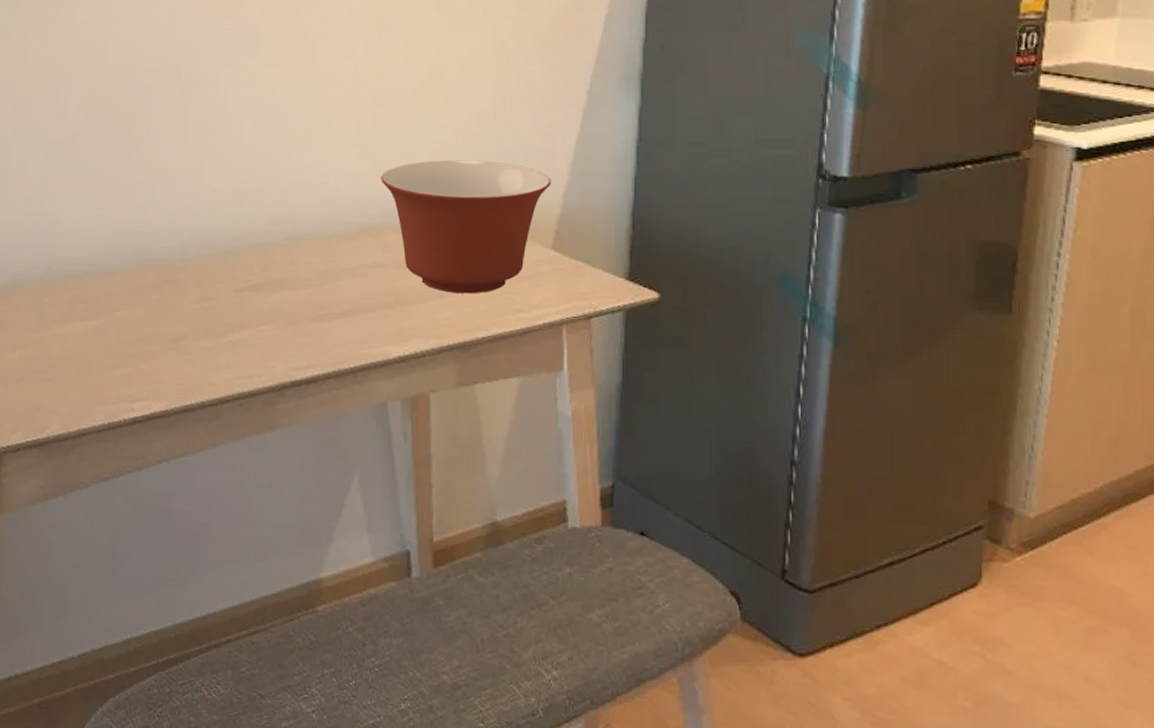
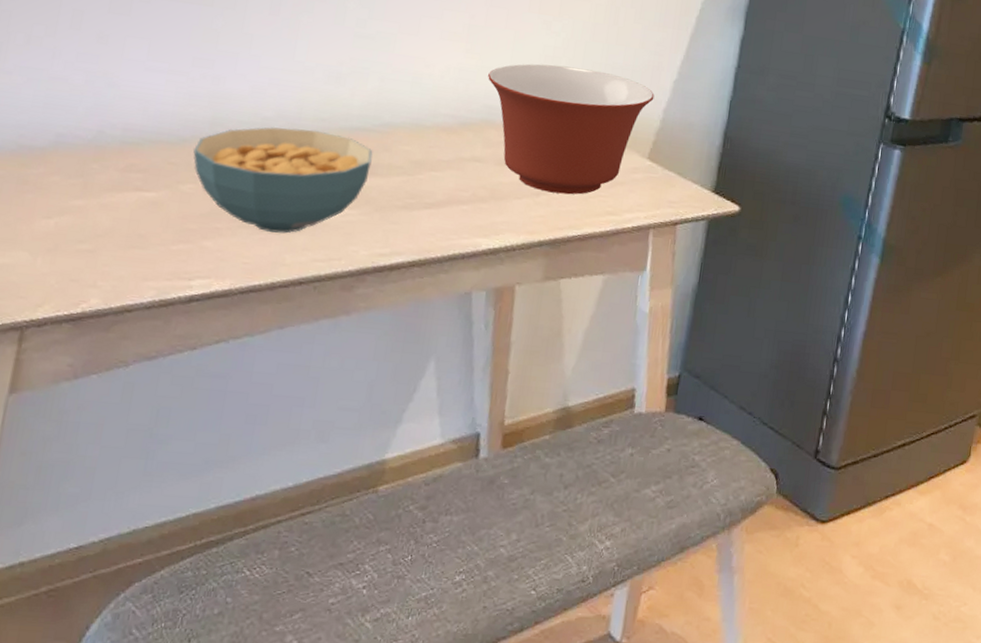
cereal bowl: none [125,249,281,353] -> present [193,127,373,234]

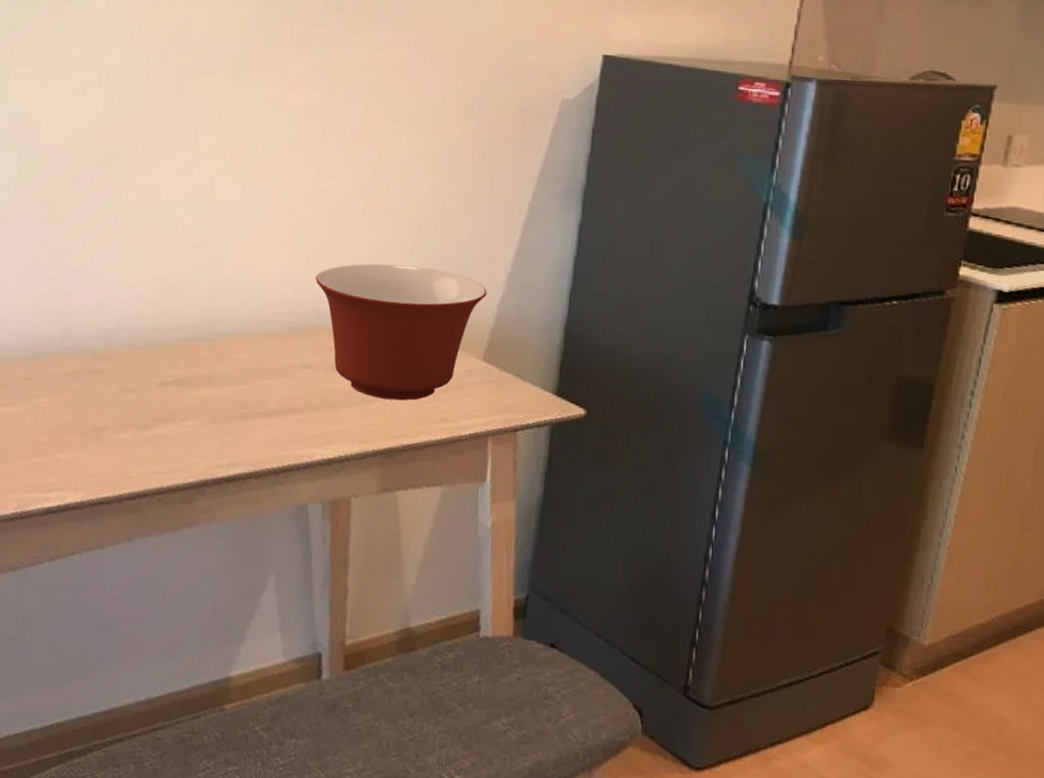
cereal bowl: present [193,127,373,234] -> none [46,340,208,446]

